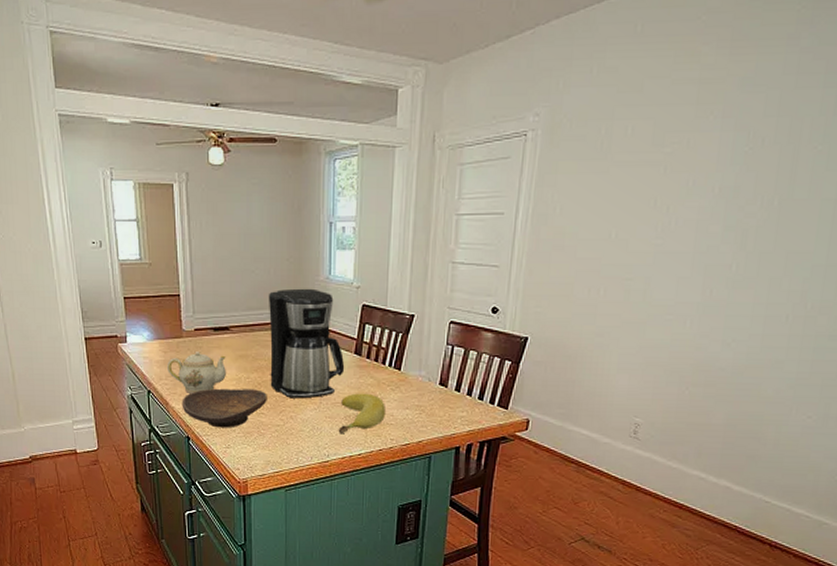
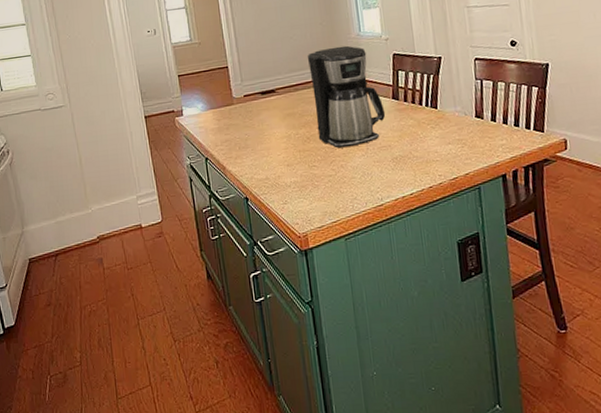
teapot: present [167,352,226,393] -> none [221,115,277,156]
decorative bowl: present [181,388,267,428] -> none [237,143,318,186]
banana: present [338,393,385,433] -> none [386,134,430,176]

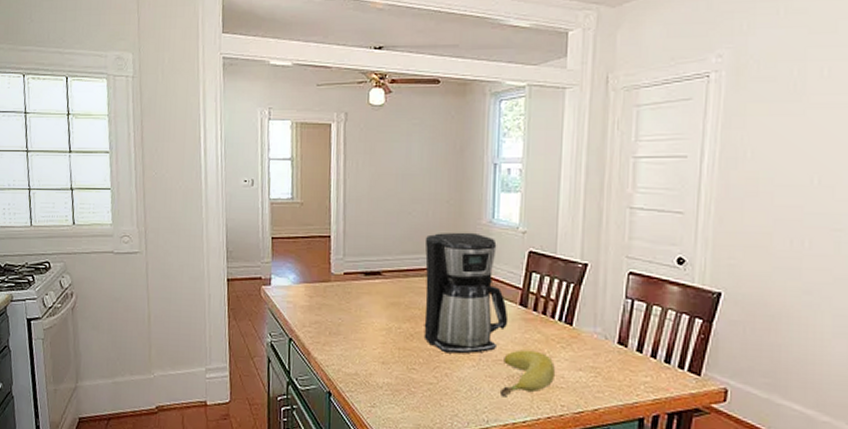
banana: none [386,134,430,176] -> present [499,350,555,396]

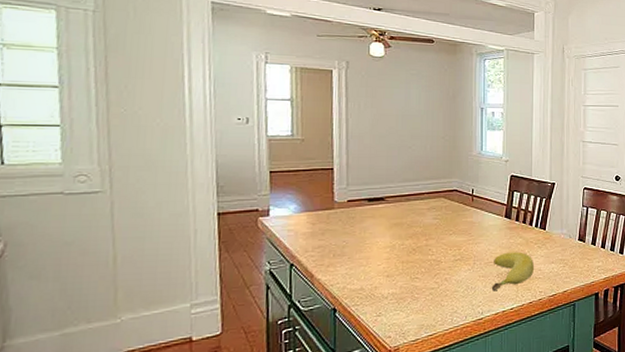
coffee maker: present [424,232,509,354] -> none [424,162,497,262]

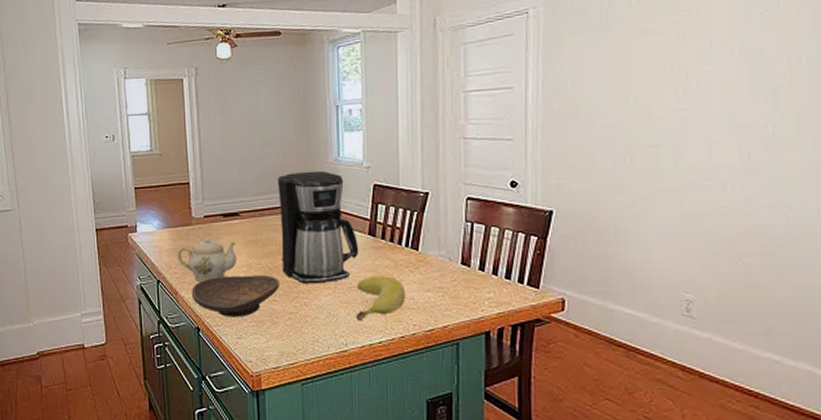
teapot: none [315,222,380,264] -> present [177,239,236,282]
decorative bowl: none [329,255,422,297] -> present [191,275,279,318]
coffee maker: none [424,162,497,262] -> present [277,170,359,284]

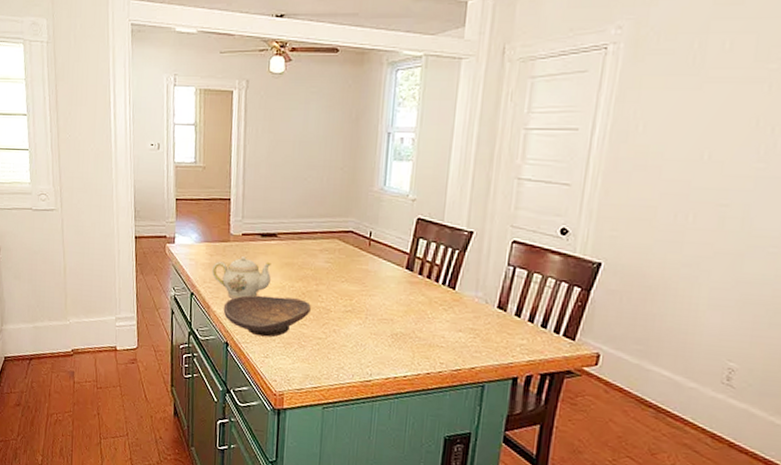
coffee maker: present [277,170,359,284] -> none [314,198,395,313]
banana: present [355,276,405,320] -> none [383,310,436,352]

